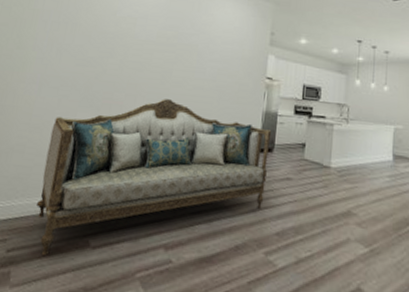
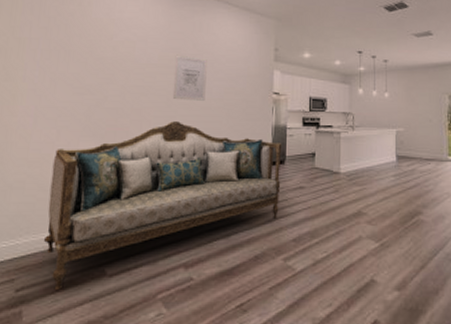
wall art: none [167,33,203,81] -> present [172,54,207,101]

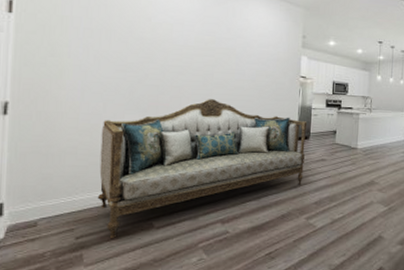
wall art: present [172,54,207,101] -> none [208,38,240,82]

